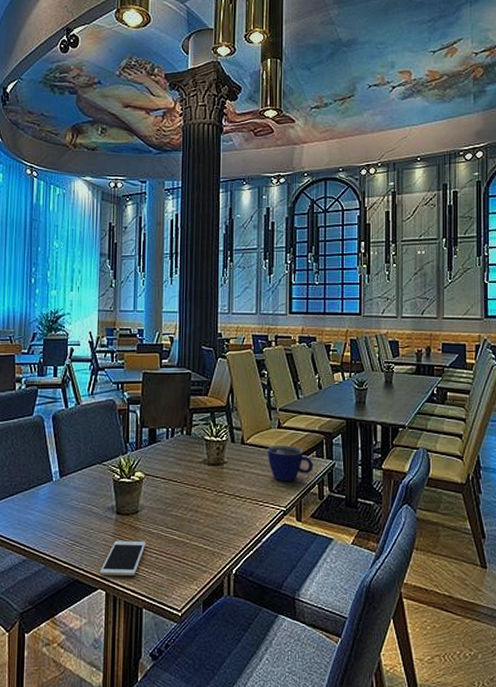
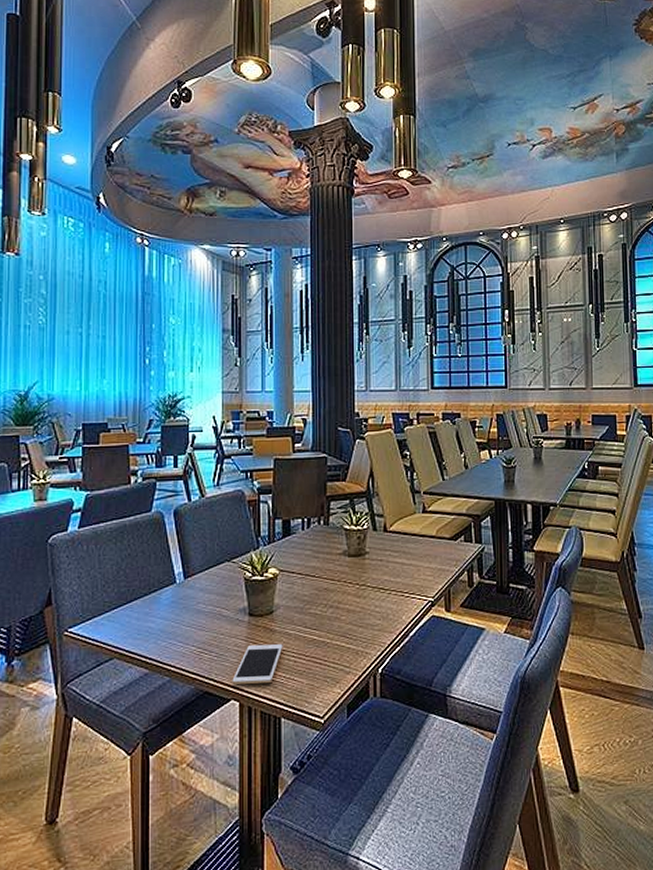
cup: present [267,445,314,481] -> none [412,530,462,570]

